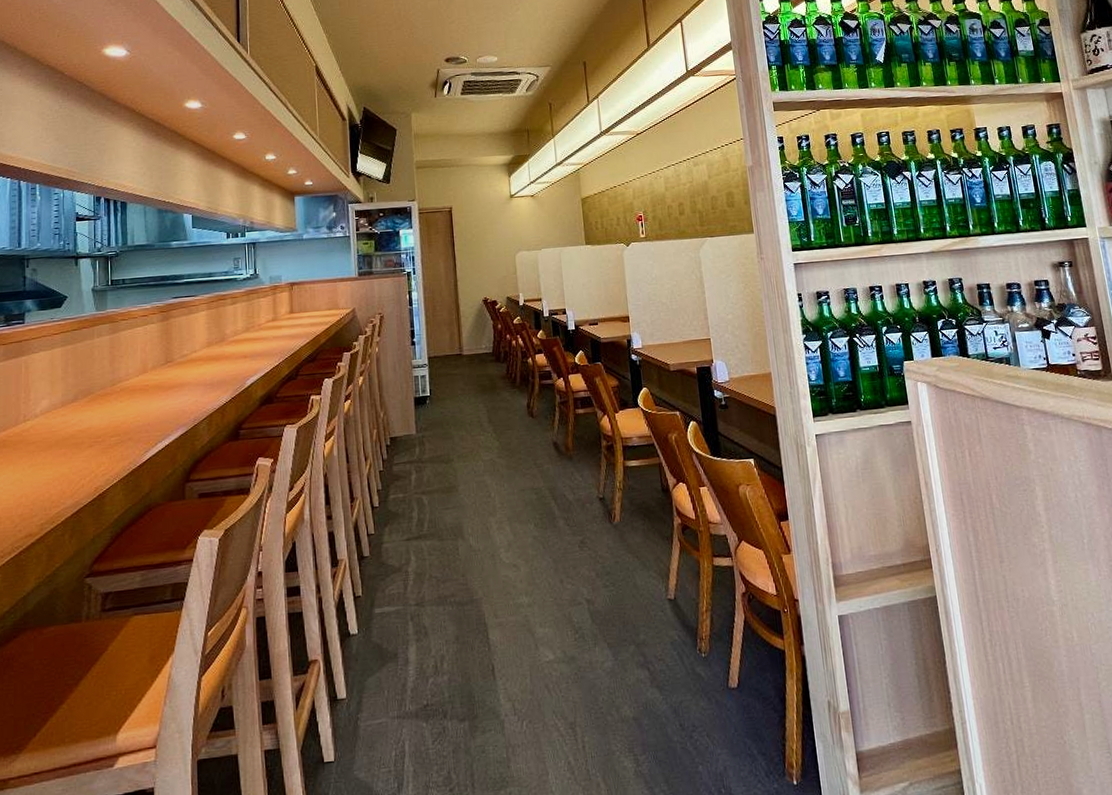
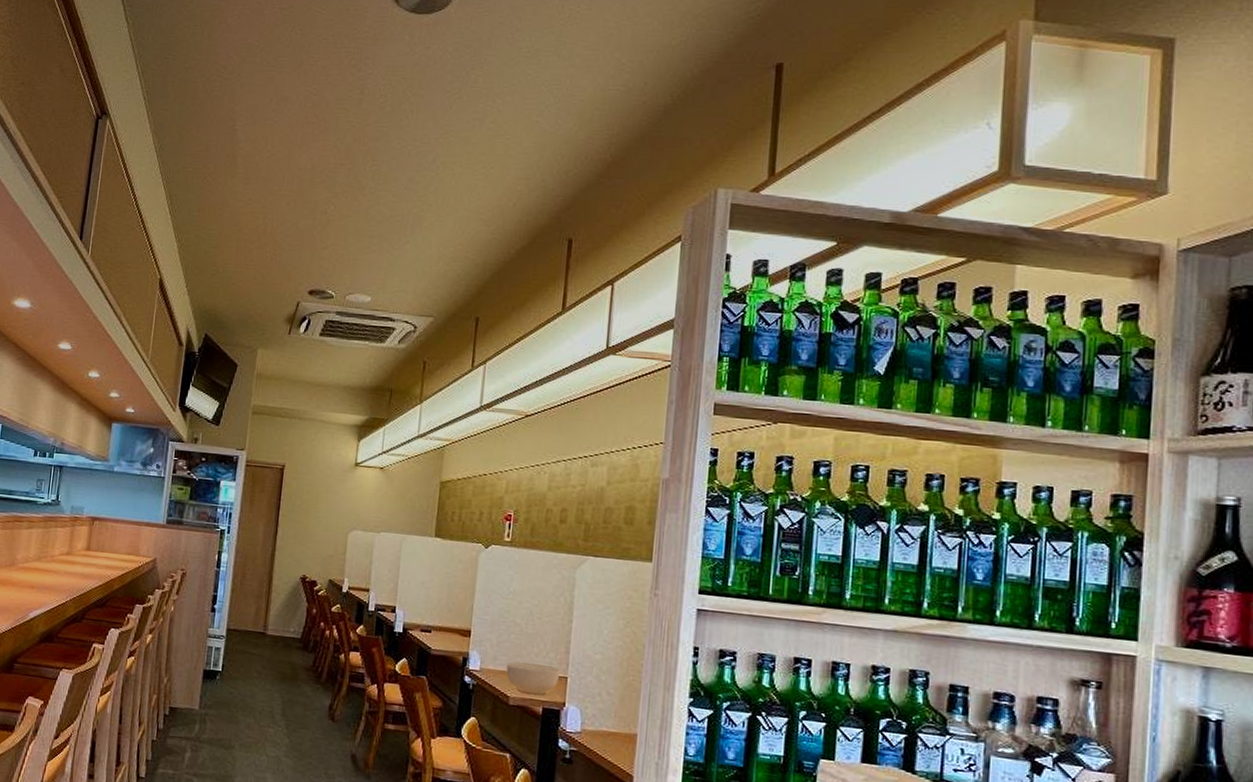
bowl: none [662,332,704,359] -> present [506,661,561,696]

